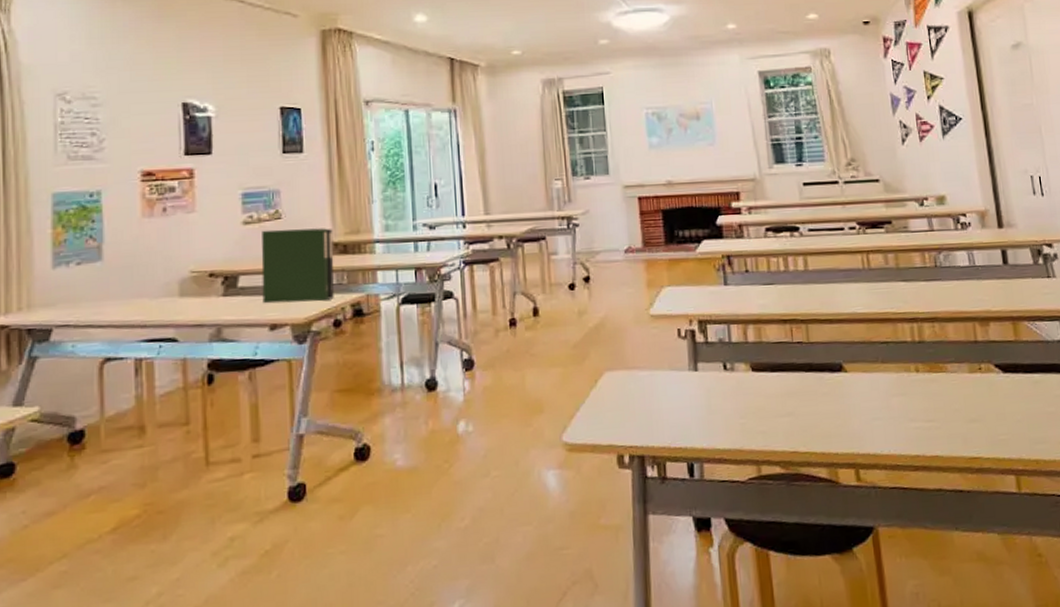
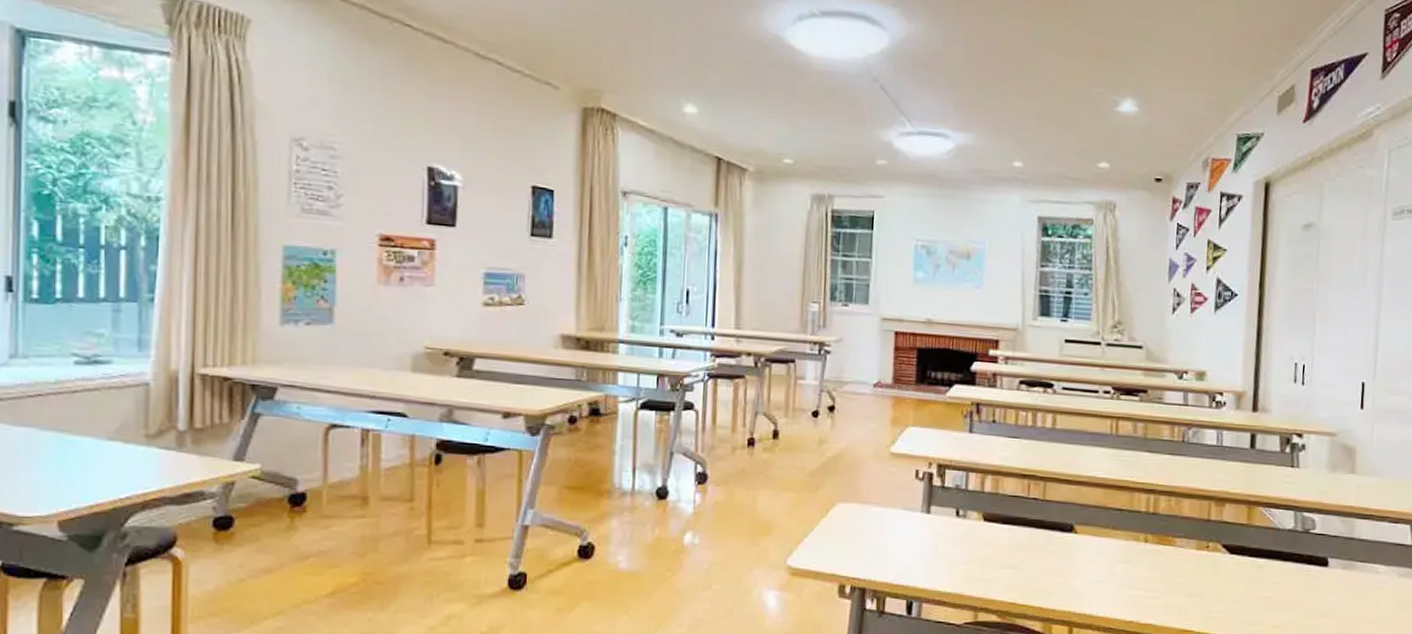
binder: present [261,228,334,304] -> none [497,314,576,396]

